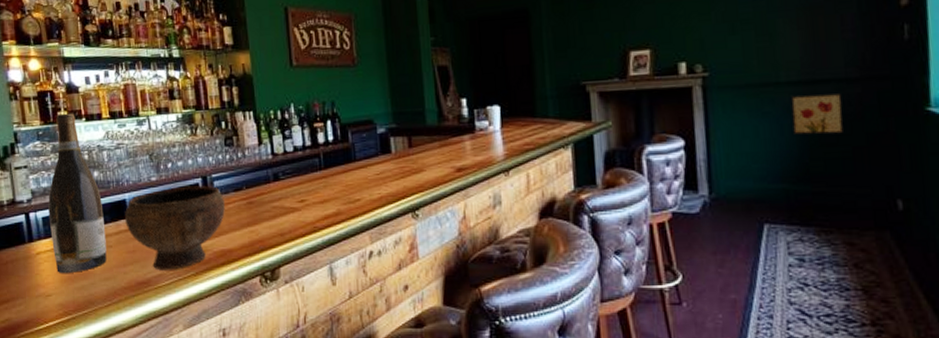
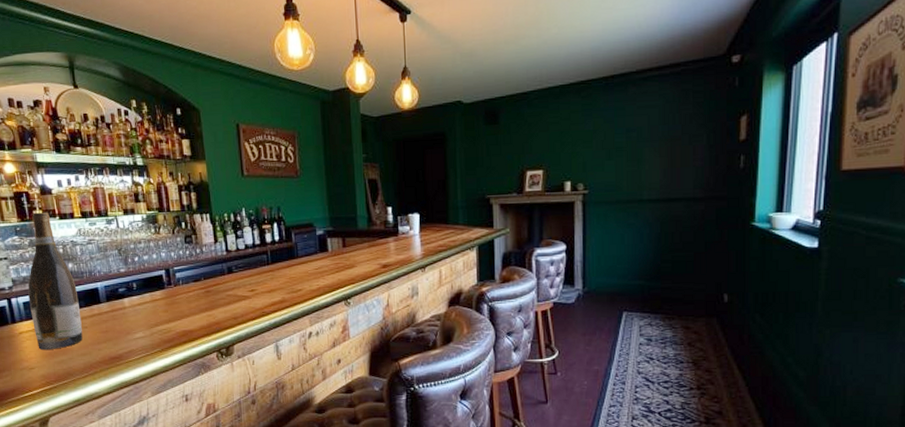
bowl: present [125,185,225,271] -> none [98,276,186,348]
wall art: present [790,94,845,135] -> none [650,209,689,243]

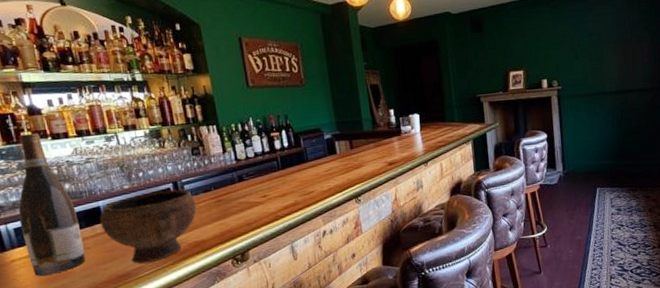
bowl: none [98,276,186,348] -> present [100,189,197,264]

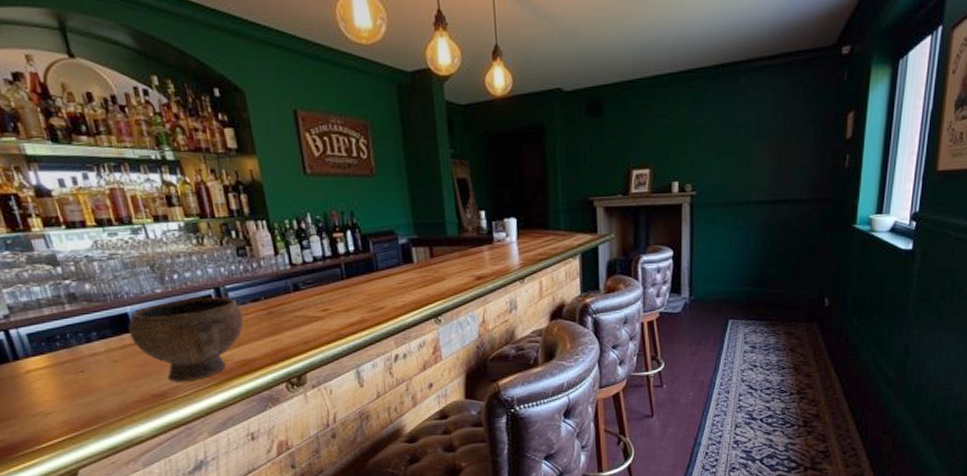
wine bottle: present [18,133,86,276] -> none [26,219,113,391]

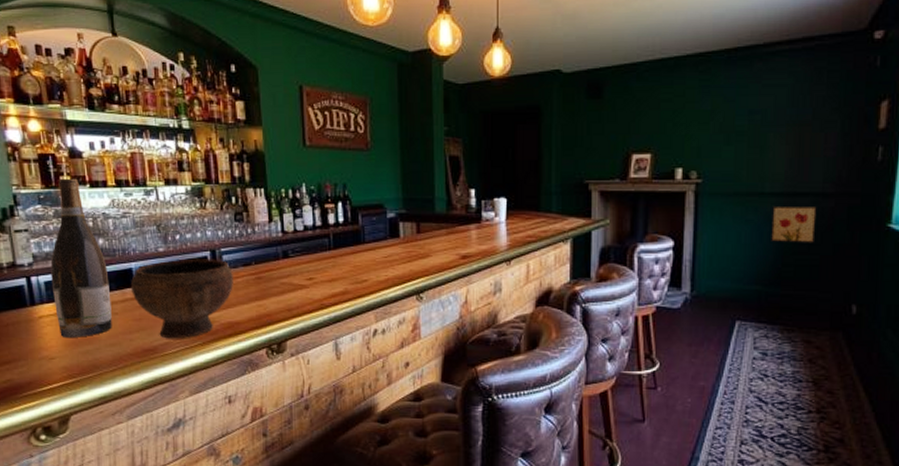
wine bottle: none [26,219,113,391] -> present [50,178,112,337]
wall art: none [757,212,795,247] -> present [771,205,817,243]

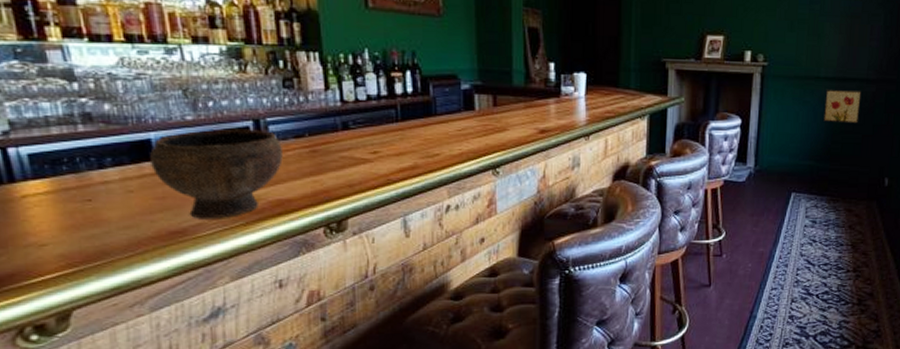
wine bottle: present [50,178,112,337] -> none [35,29,126,220]

